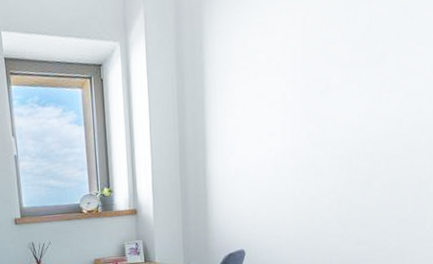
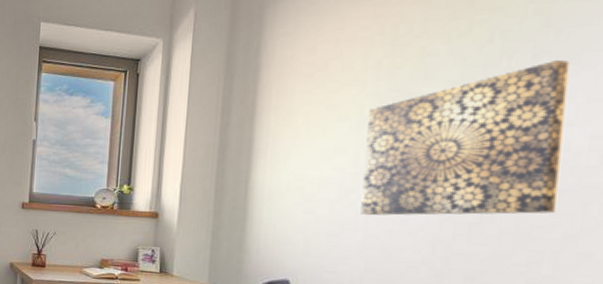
wall art: none [290,40,420,187] -> present [360,59,570,216]

